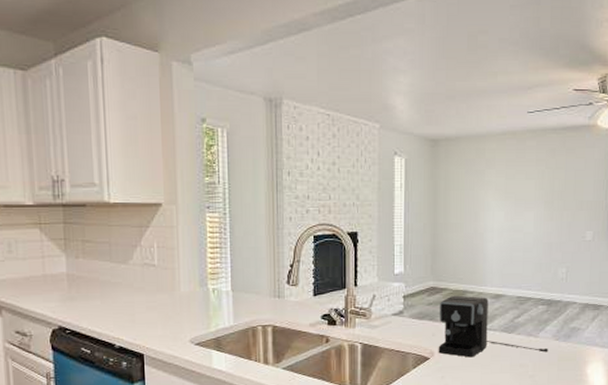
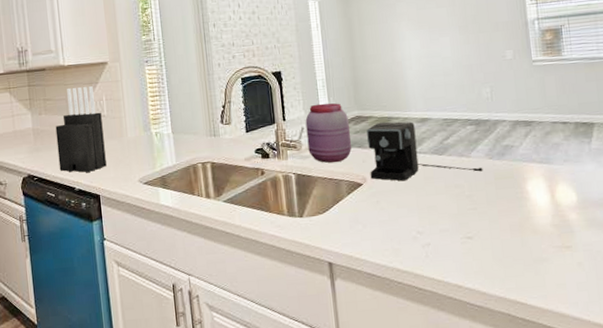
knife block: none [95,230,154,328] -> present [55,86,107,173]
jar: none [378,270,424,334] -> present [305,103,352,163]

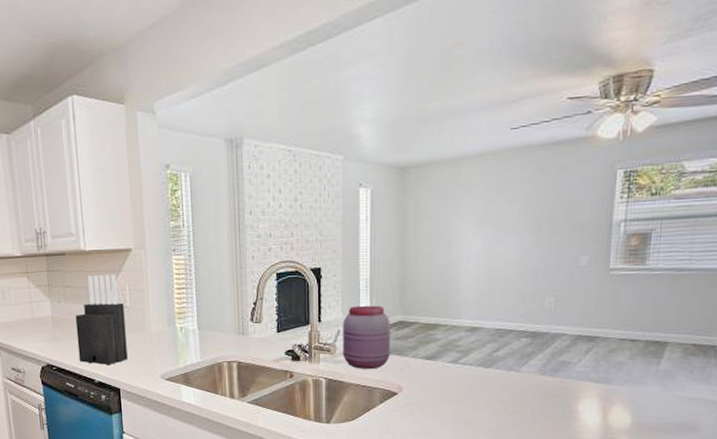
coffee maker: present [367,121,483,181] -> none [407,329,532,393]

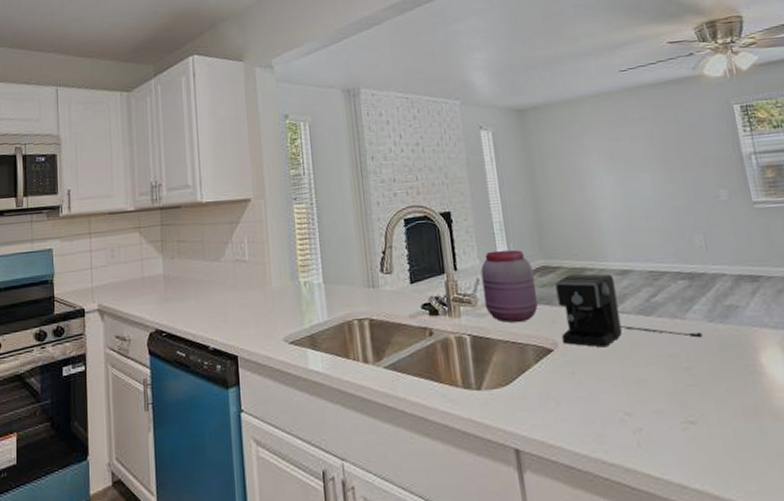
knife block: present [75,275,128,365] -> none [189,227,247,328]
coffee maker: none [407,329,532,393] -> present [555,273,703,348]

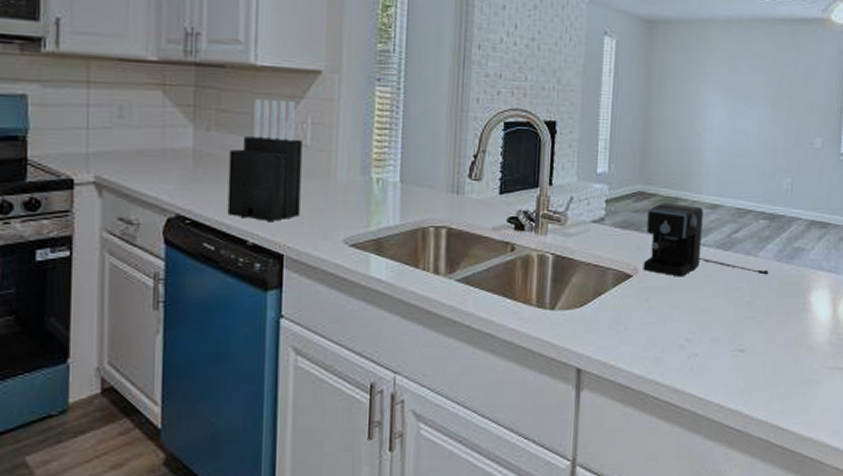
knife block: none [189,227,247,328] -> present [227,99,302,221]
jar: present [480,249,538,323] -> none [574,169,630,245]

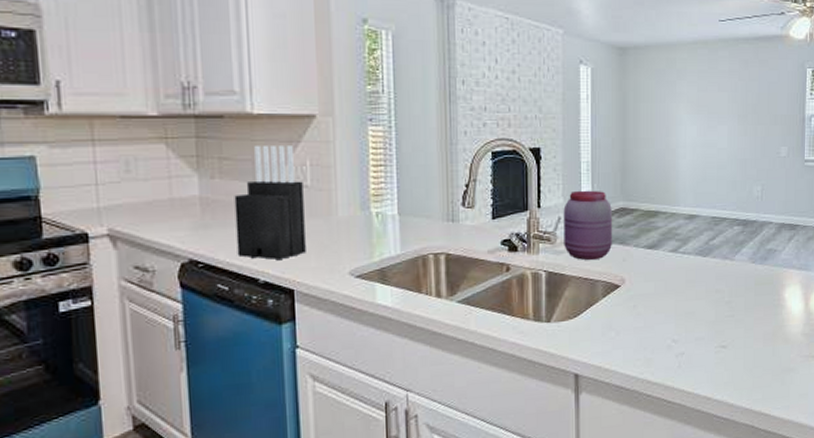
jar: none [574,169,630,245] -> present [563,190,613,260]
coffee maker: present [643,202,769,277] -> none [629,216,745,284]

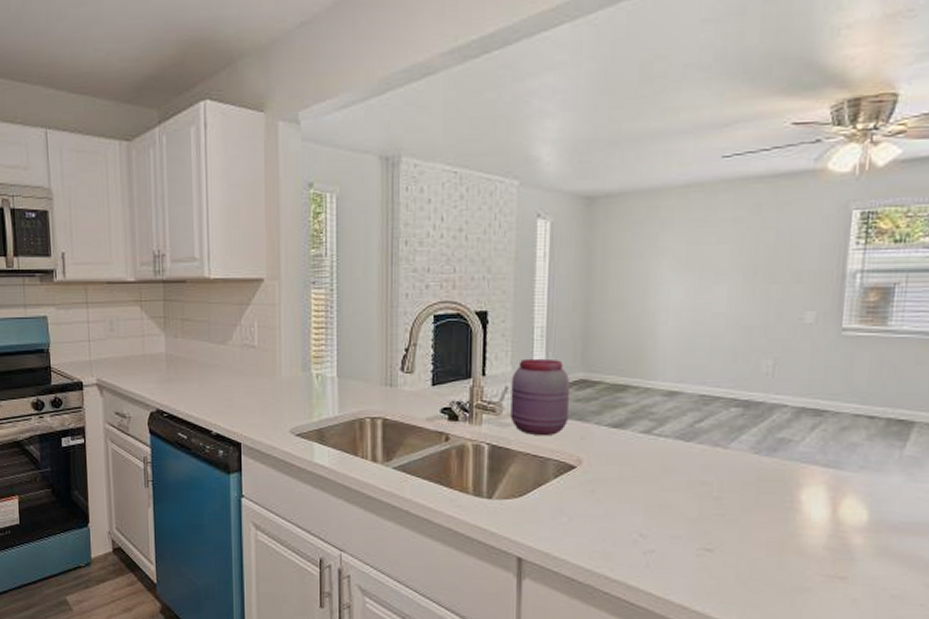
knife block: present [234,146,306,260] -> none [193,308,252,414]

